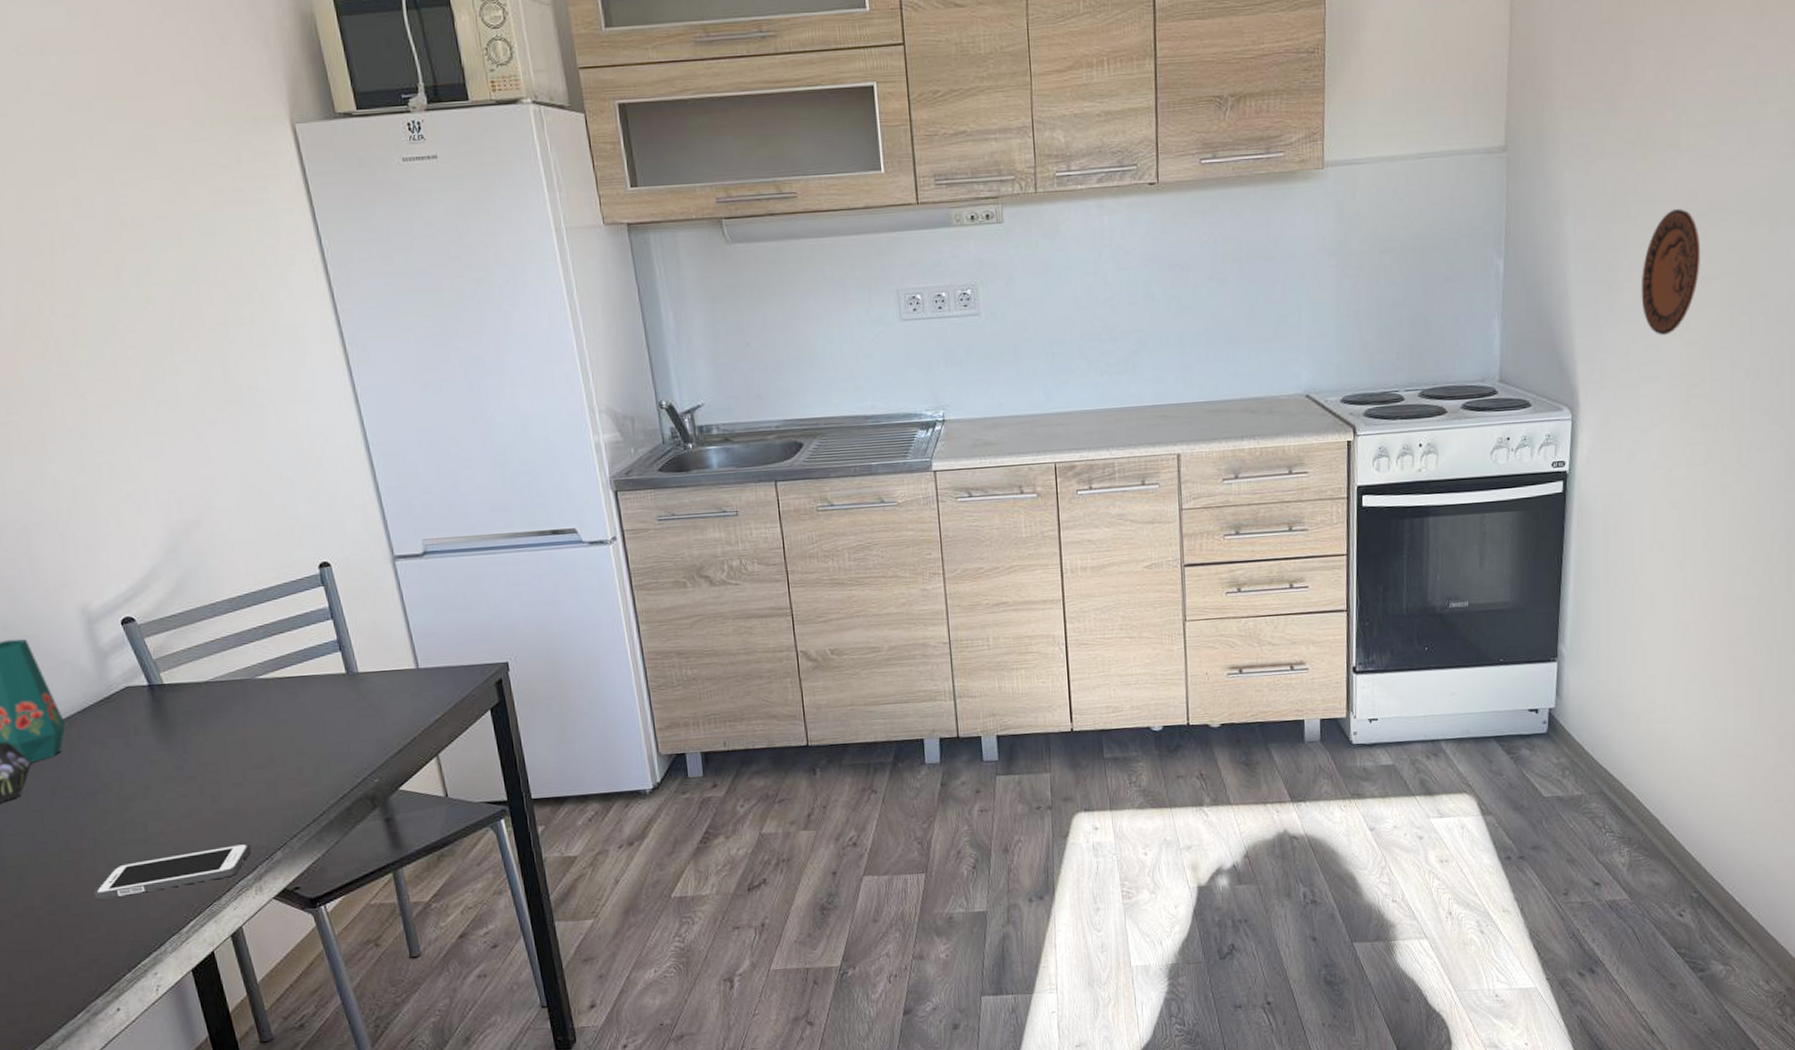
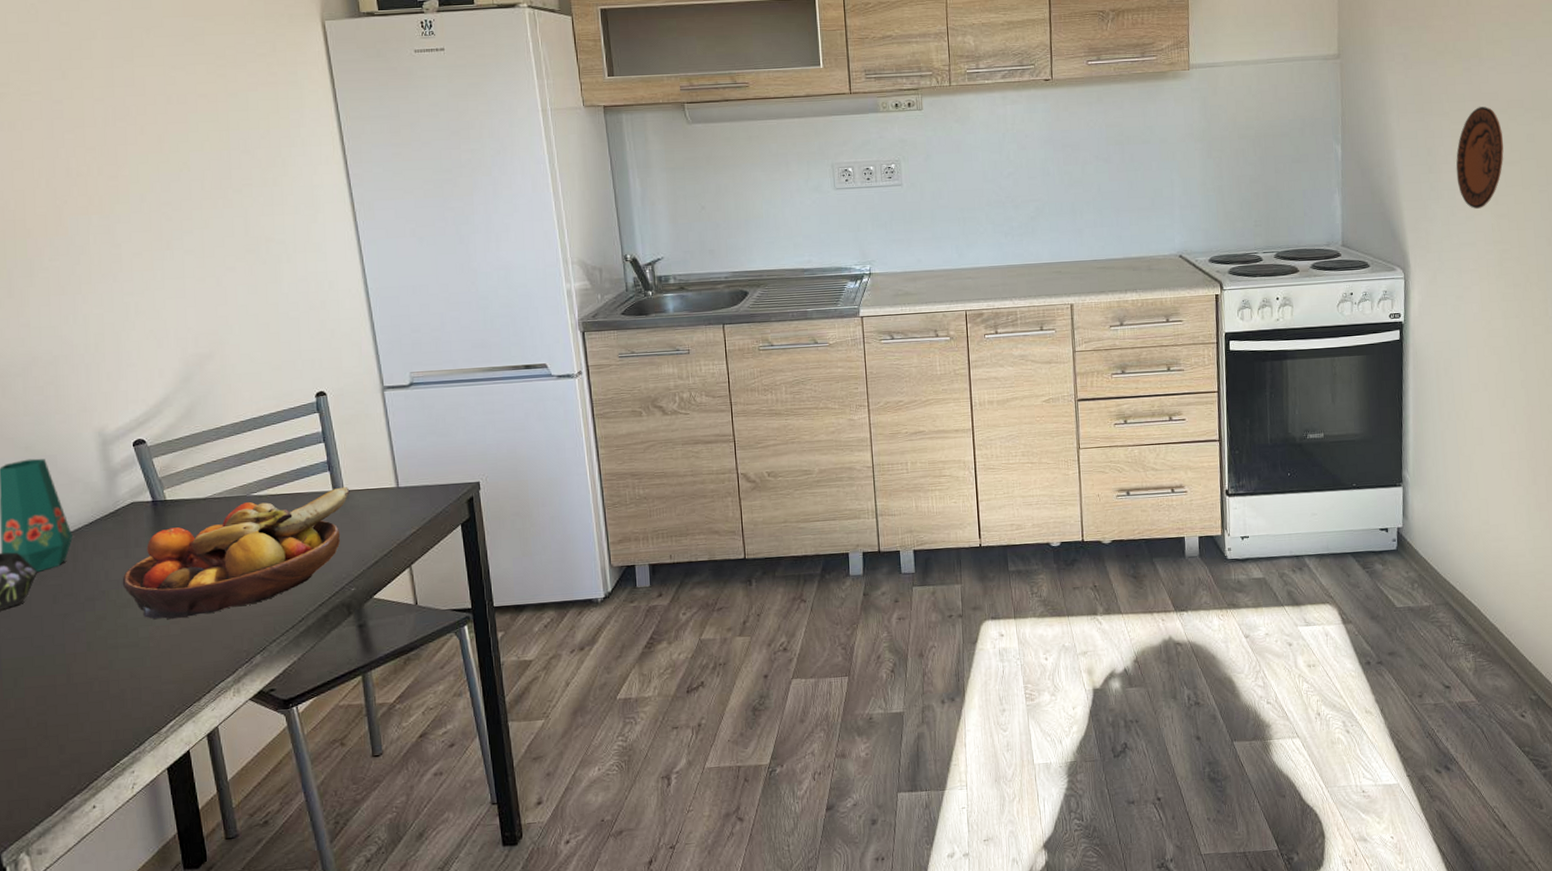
cell phone: present [93,843,251,900] -> none [82,647,232,701]
fruit bowl: none [124,668,365,814] -> present [122,487,350,620]

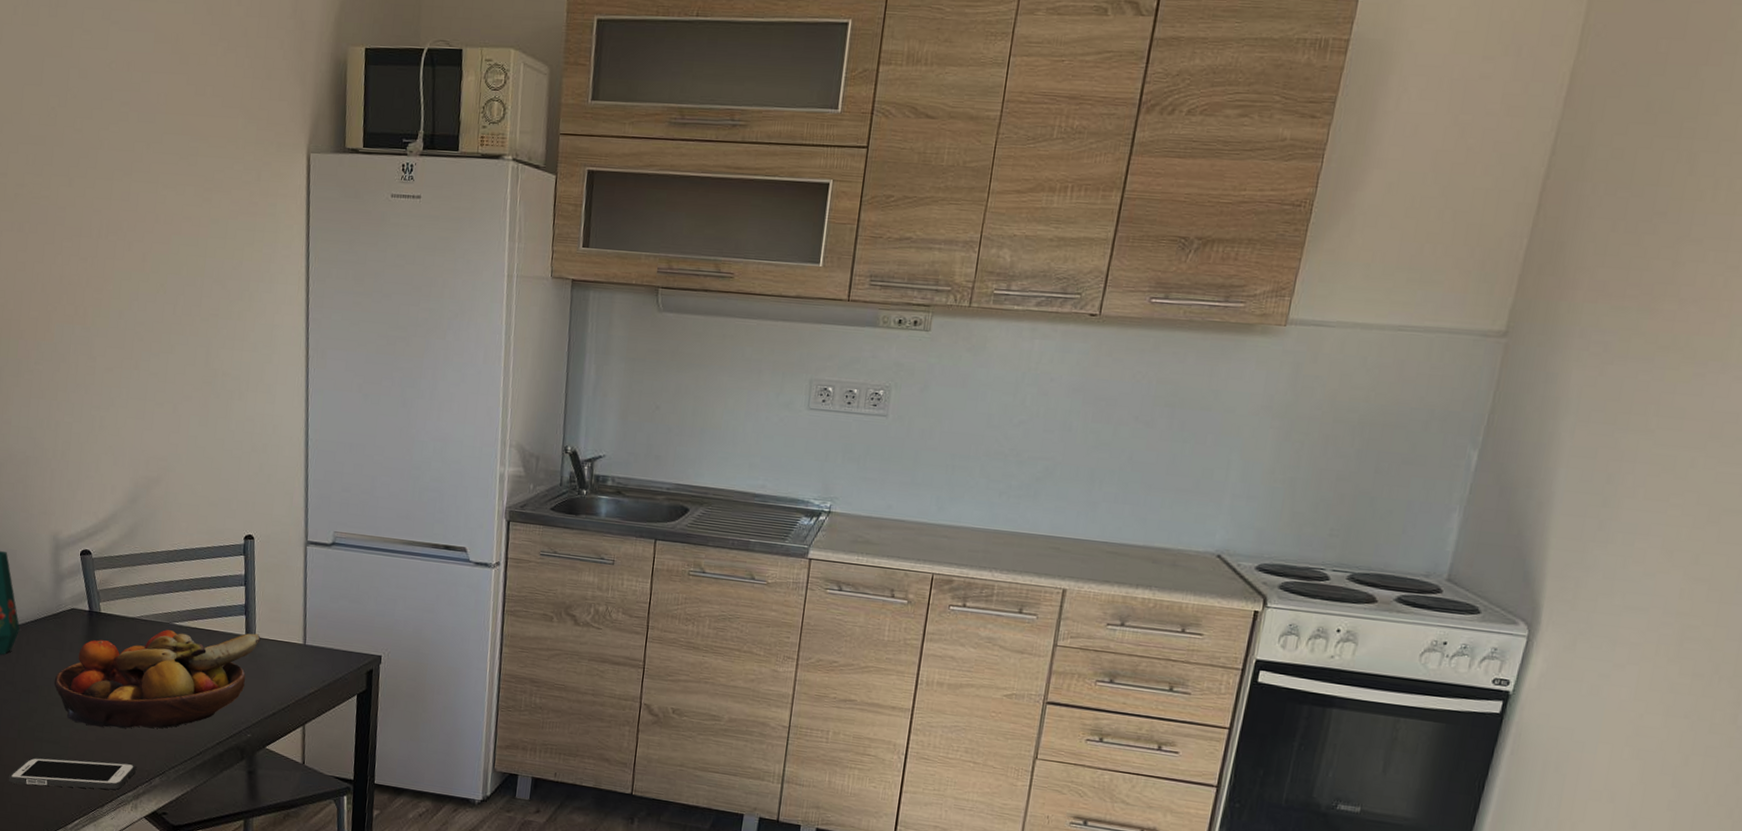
cell phone: none [82,647,232,701] -> present [8,757,136,790]
decorative plate: present [1456,107,1504,209] -> none [1641,429,1733,566]

